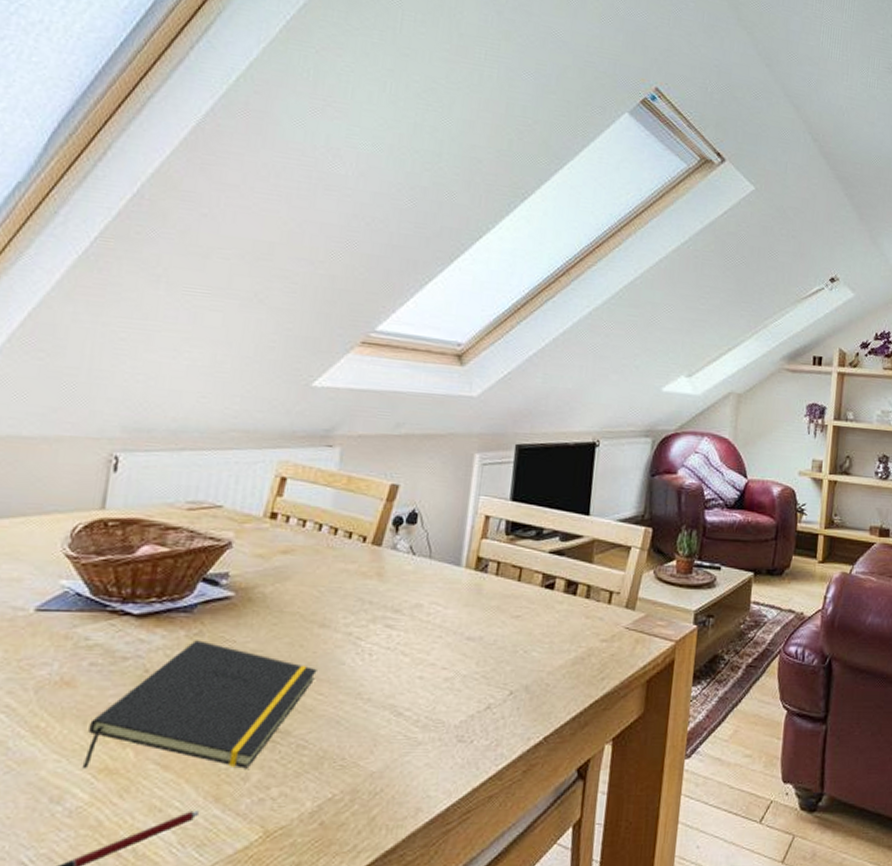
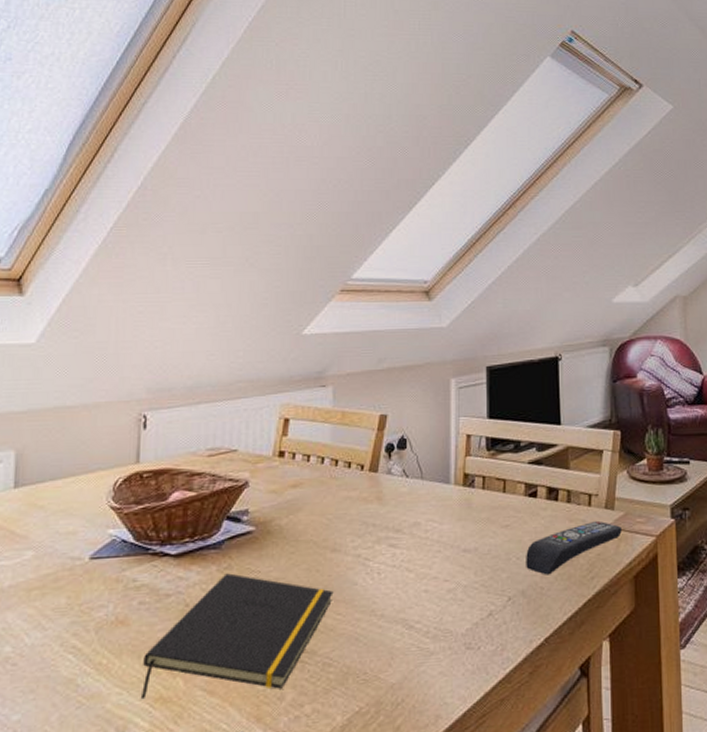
remote control: none [533,619,640,672] -> present [526,520,622,575]

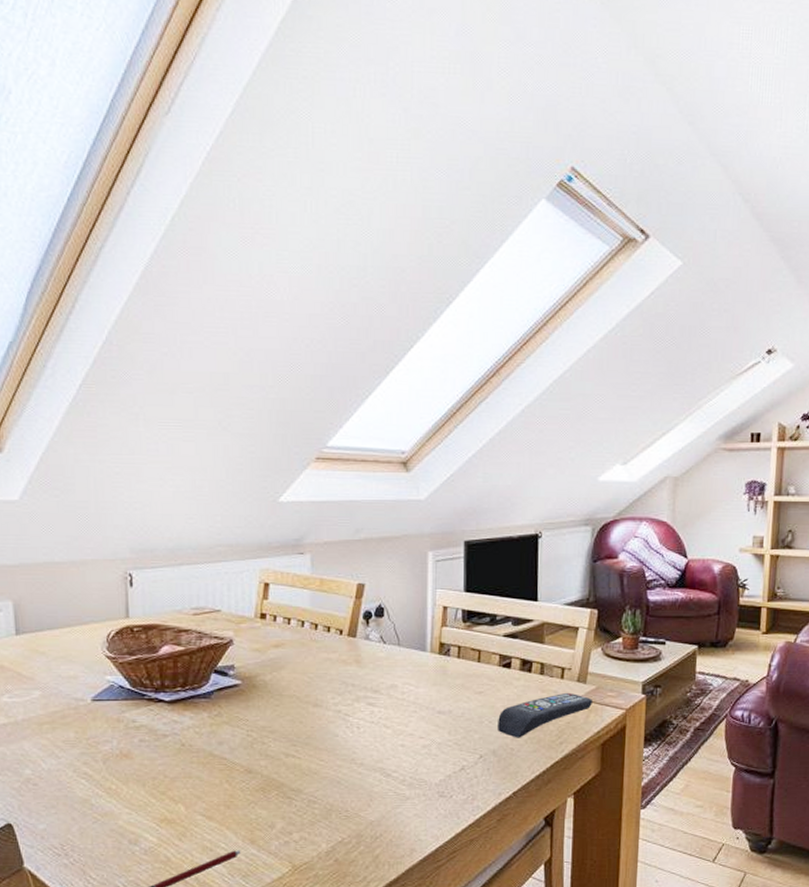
notepad: present [140,573,334,700] -> none [148,720,316,820]

